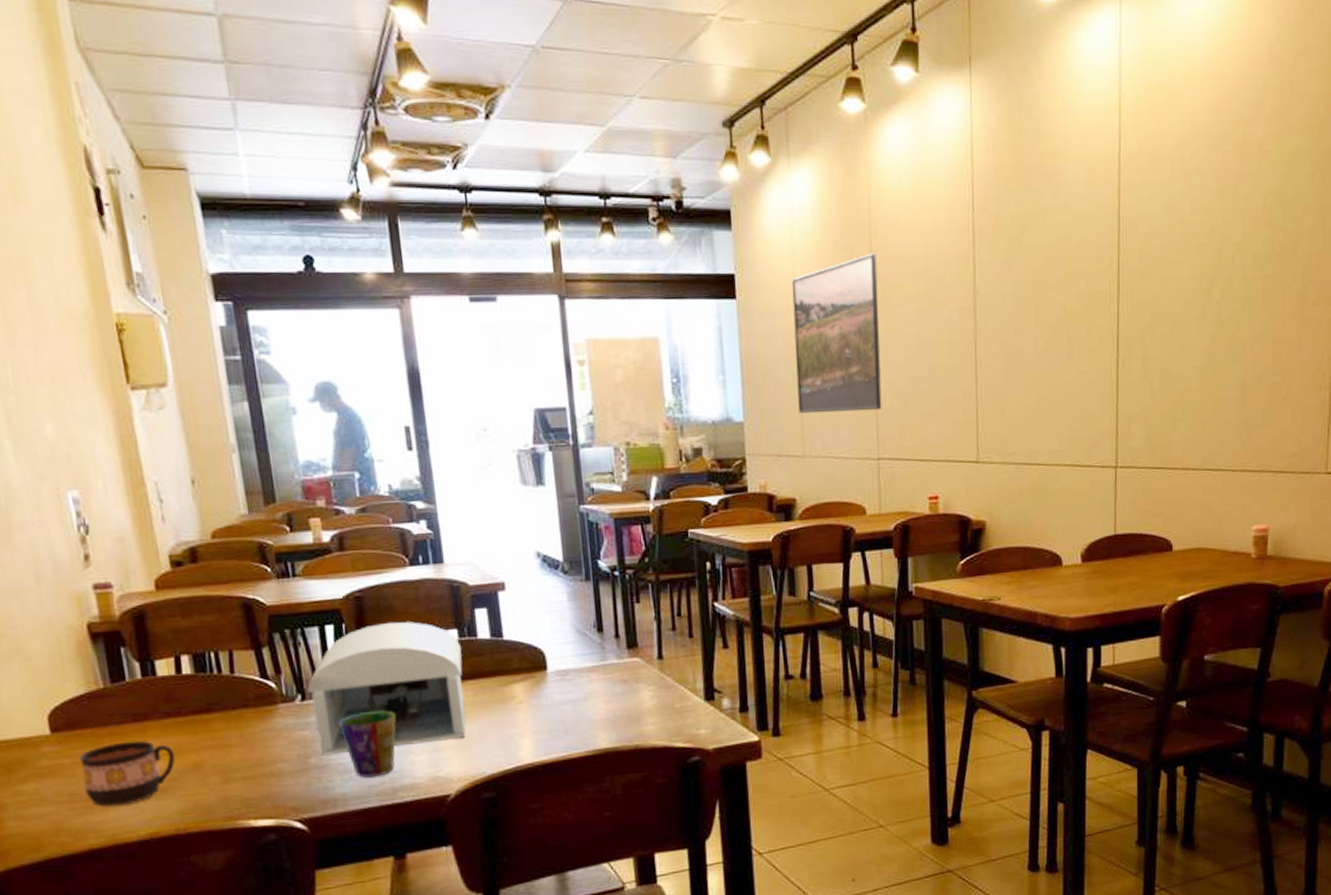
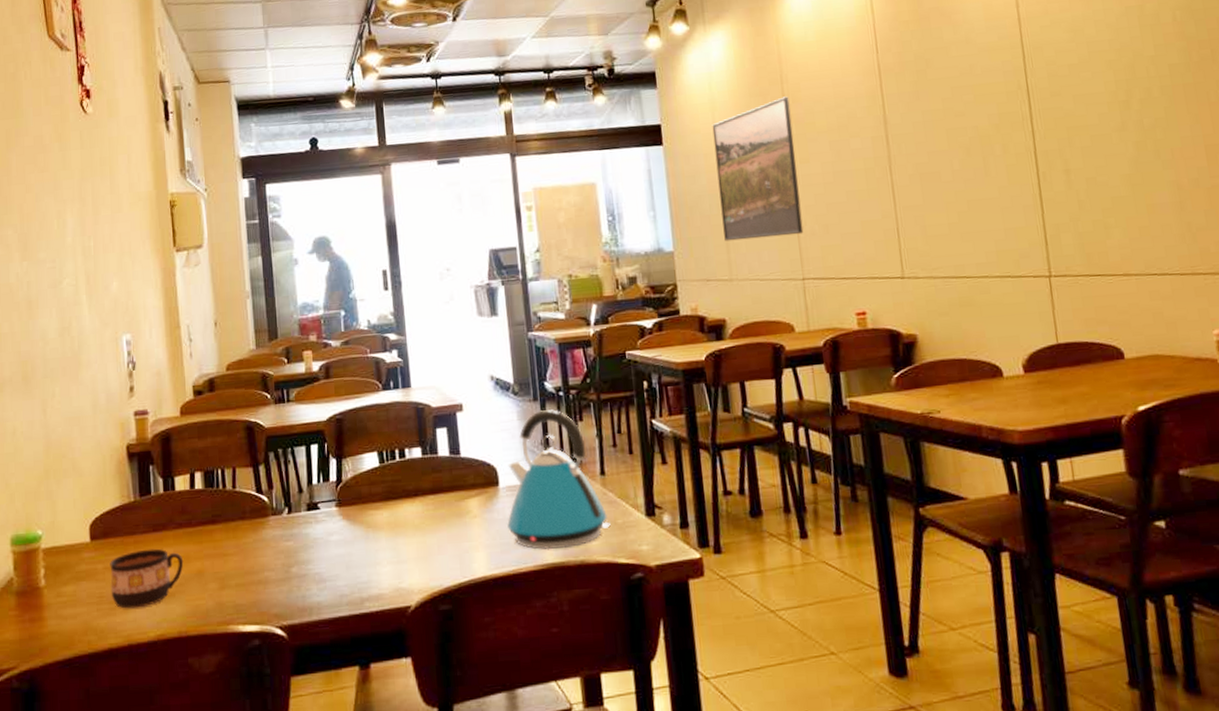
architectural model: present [307,622,466,756] -> none [293,441,426,565]
cup: present [339,710,396,778] -> none [318,523,366,587]
kettle: none [556,590,668,736] -> present [507,410,611,550]

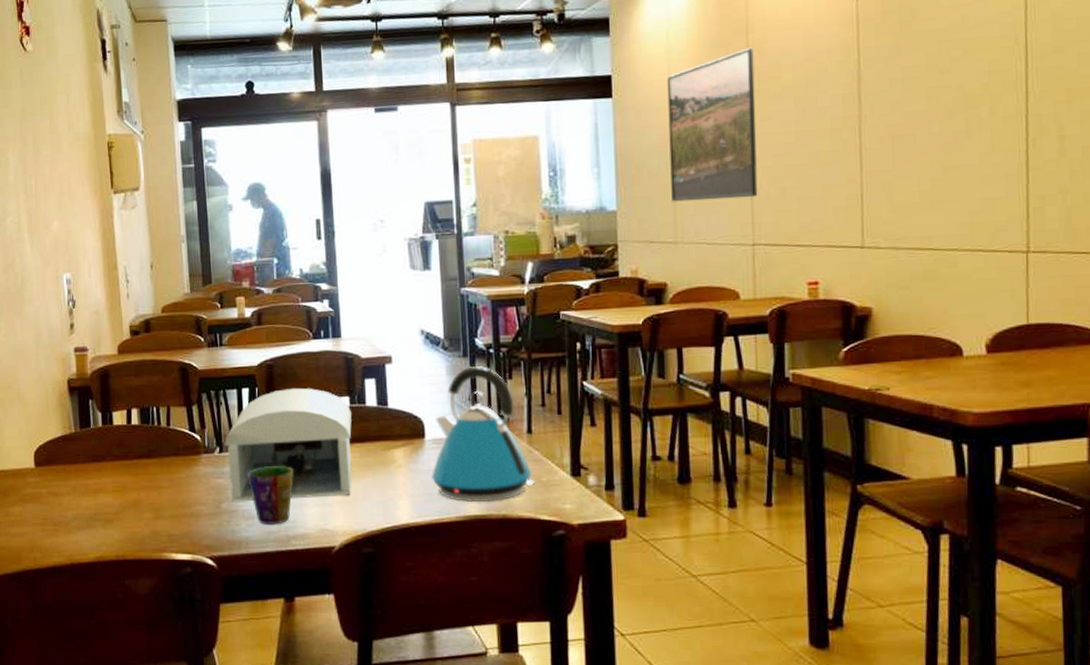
cup: present [110,548,184,609] -> none [53,477,121,531]
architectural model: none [293,441,426,565] -> present [225,387,352,502]
cup: none [318,523,366,587] -> present [248,465,294,524]

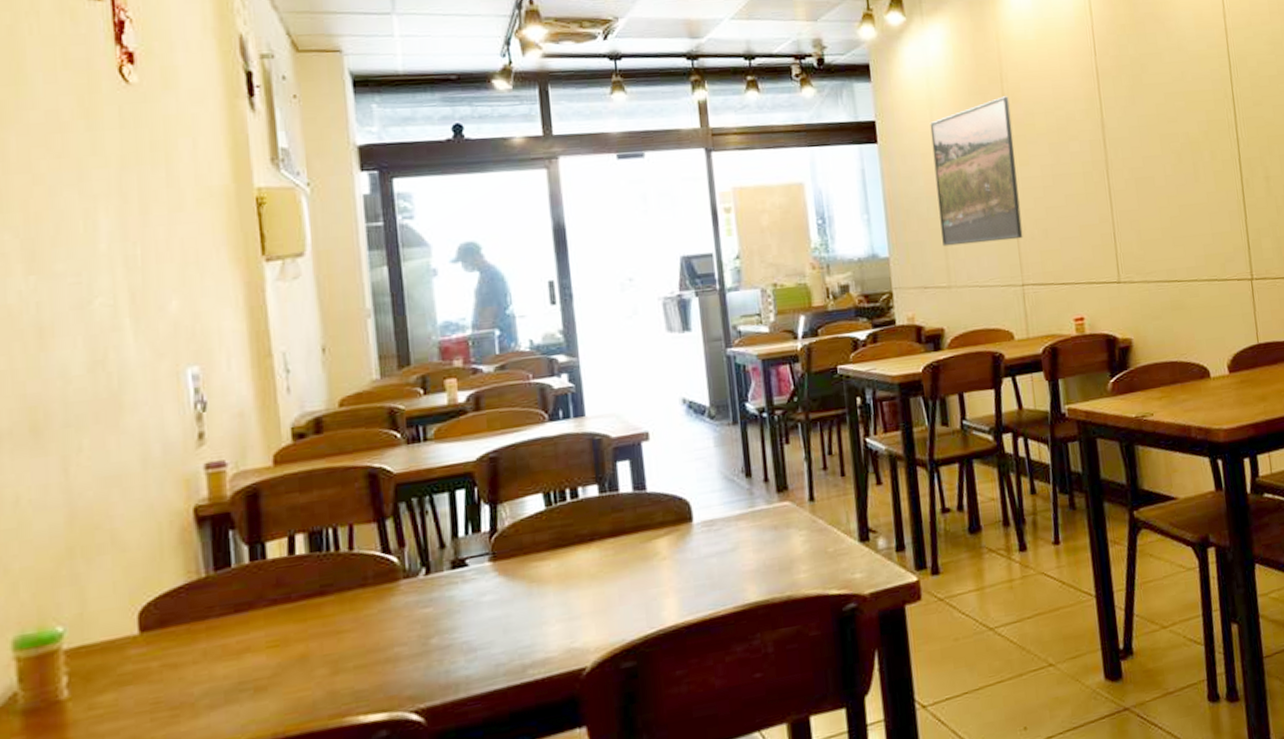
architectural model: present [225,387,352,502] -> none [433,480,604,635]
cup: present [248,465,294,524] -> none [466,578,529,657]
kettle: present [432,366,535,503] -> none [702,433,821,590]

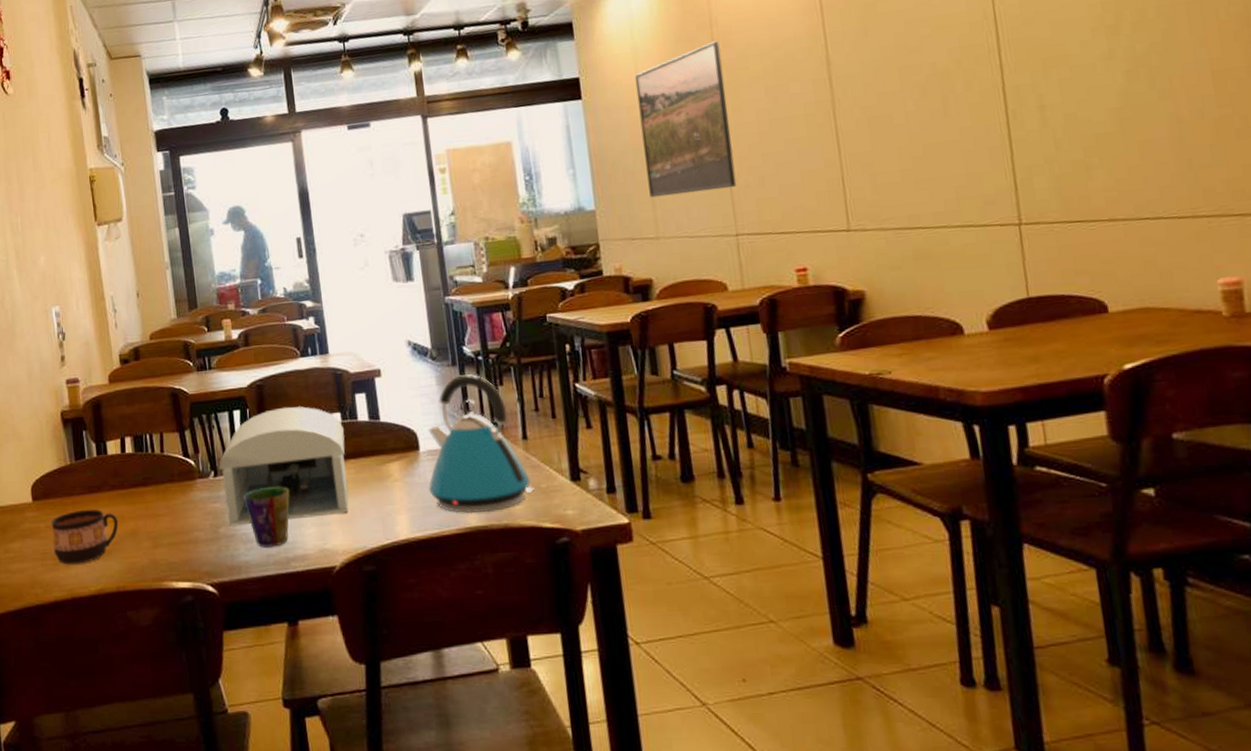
cup: none [169,633,280,714] -> present [51,509,119,565]
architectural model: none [433,480,604,635] -> present [219,406,349,526]
cup: none [466,578,529,657] -> present [243,486,290,548]
kettle: none [702,433,821,590] -> present [427,374,534,514]

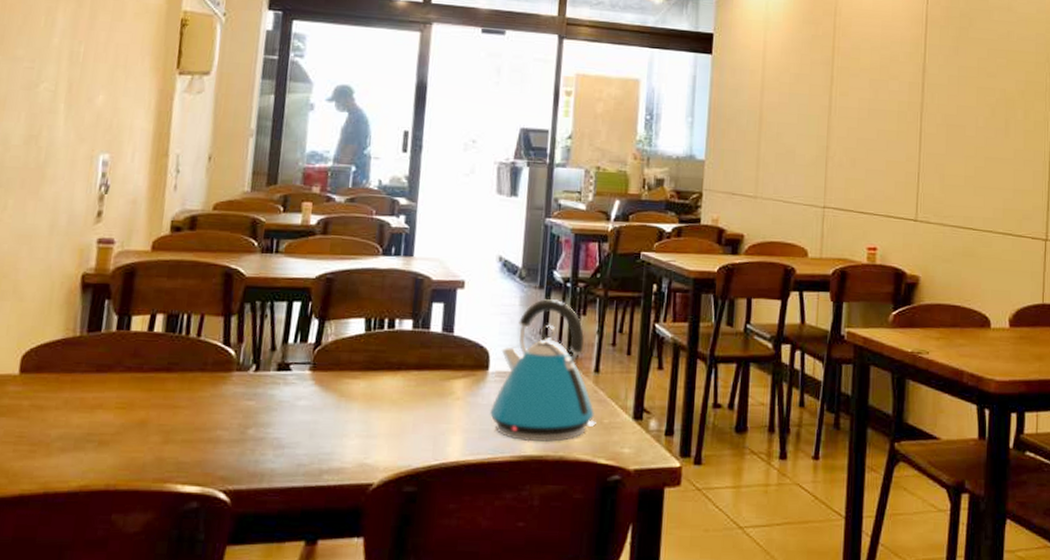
cup: present [51,509,119,565] -> none [33,390,126,454]
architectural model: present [219,406,349,526] -> none [260,305,413,429]
cup: present [243,486,290,548] -> none [284,389,339,456]
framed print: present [634,40,737,198] -> none [756,29,839,164]

